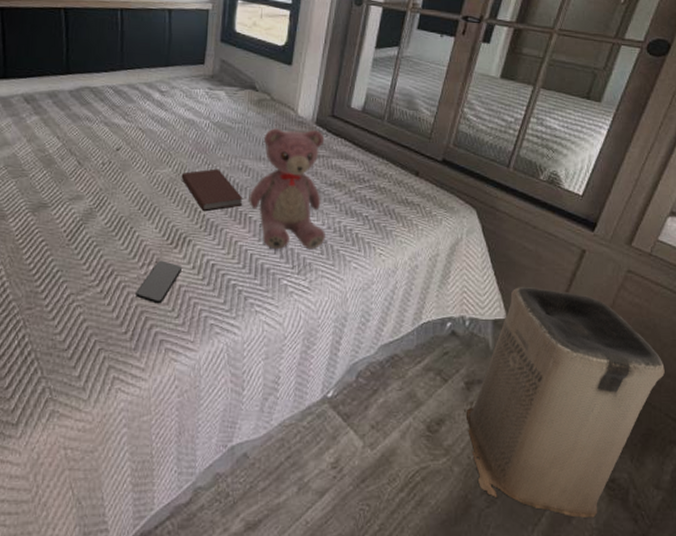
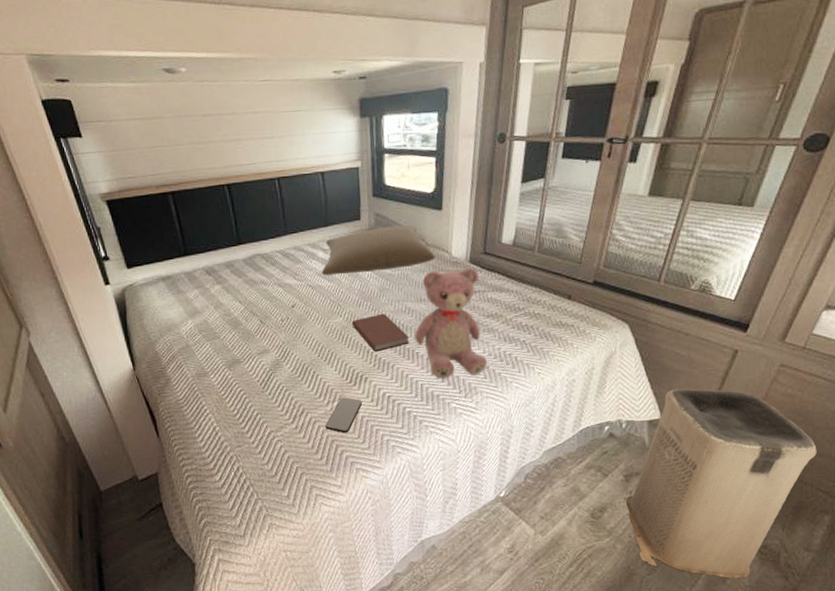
pillow: none [154,74,280,122] -> present [321,224,435,276]

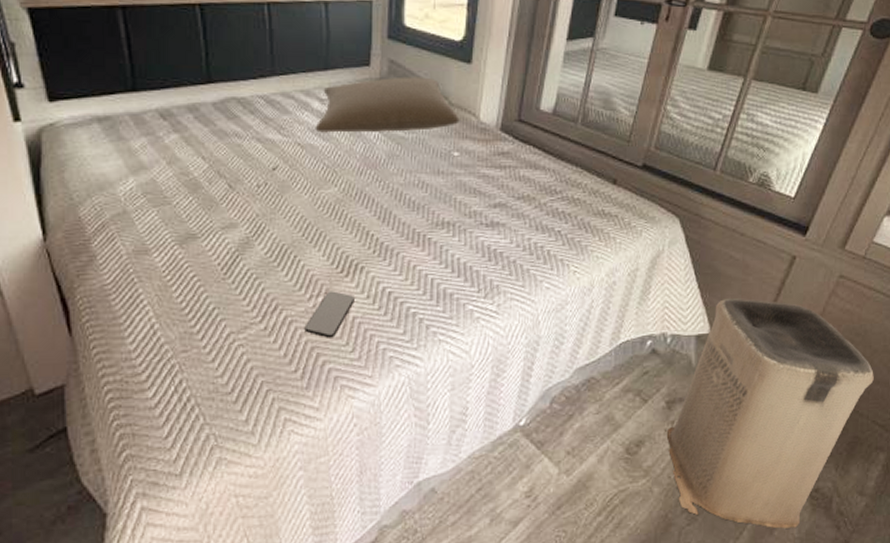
book: present [351,313,409,352] -> none [349,186,421,235]
teddy bear: present [414,268,487,379] -> none [427,137,514,273]

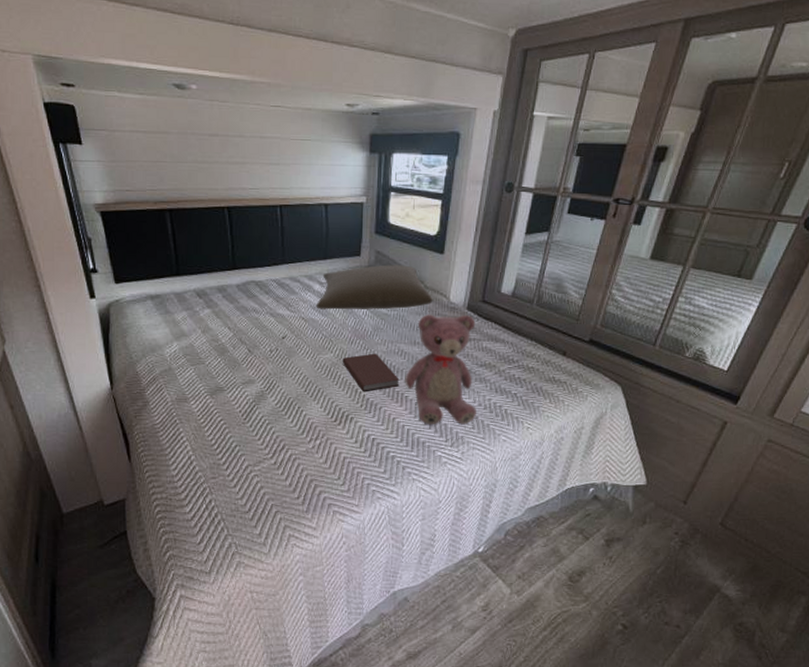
smartphone: present [304,291,354,338] -> none [305,436,345,473]
book: none [349,186,421,235] -> present [342,353,400,392]
teddy bear: none [427,137,514,273] -> present [405,314,476,425]
laundry basket: present [667,299,874,529] -> none [606,456,798,655]

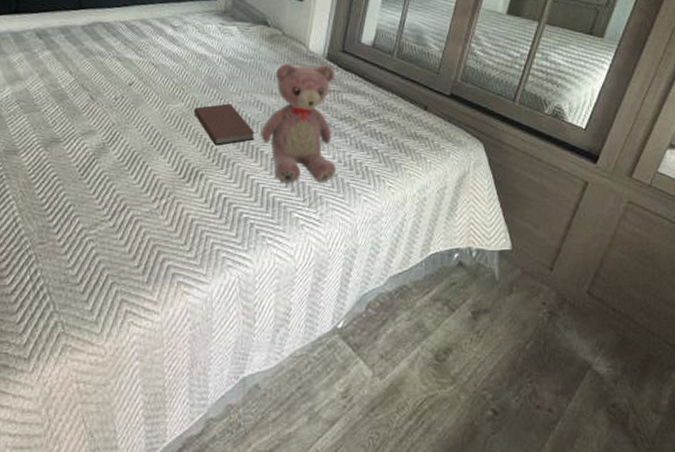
pillow: present [316,264,433,310] -> none [167,10,292,57]

